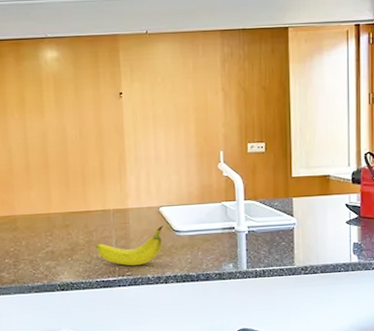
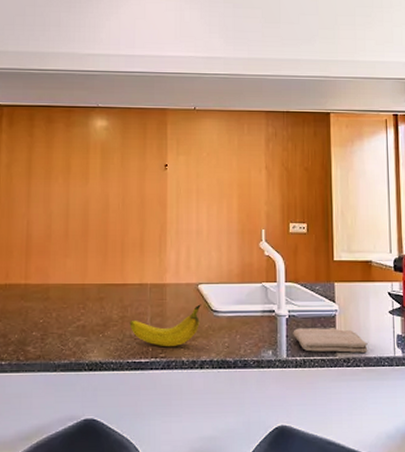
washcloth: none [252,240,325,263] -> present [293,328,368,353]

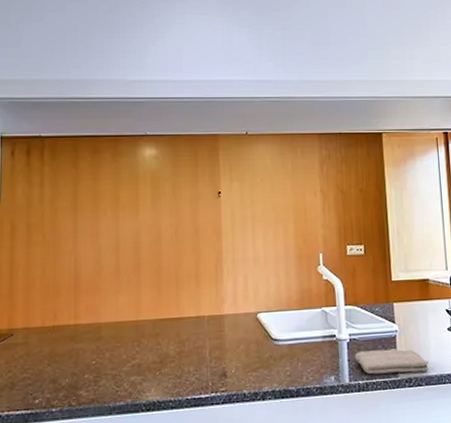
fruit: present [129,304,201,347] -> none [187,333,261,381]

